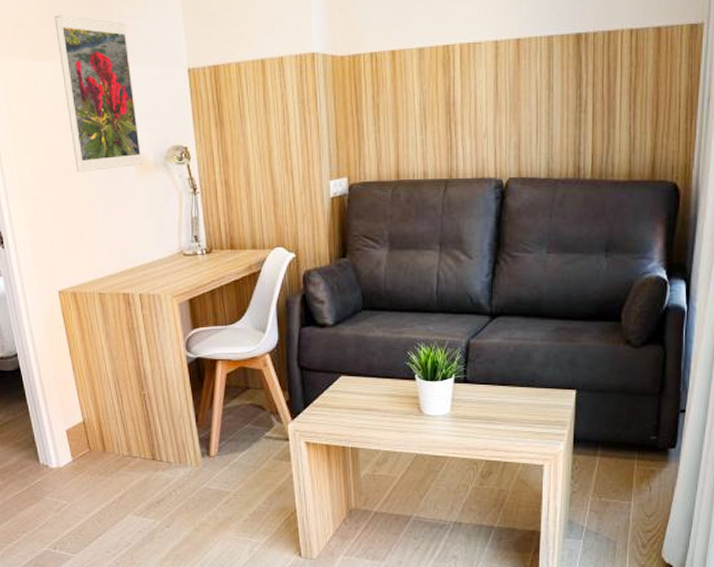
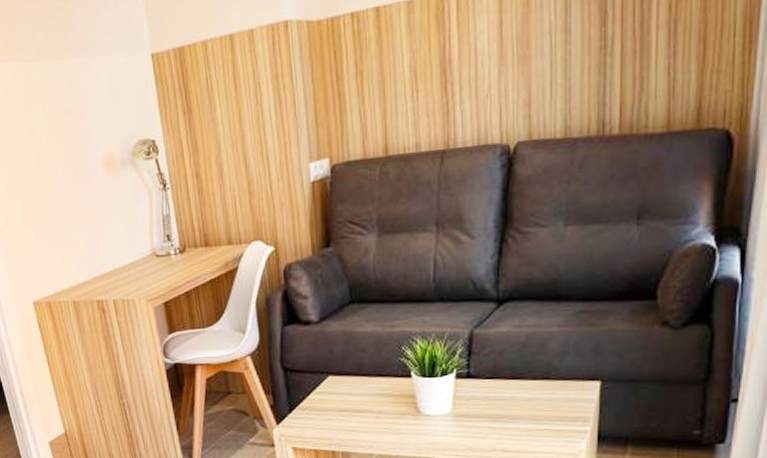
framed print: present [54,15,142,172] -> none [12,10,109,177]

